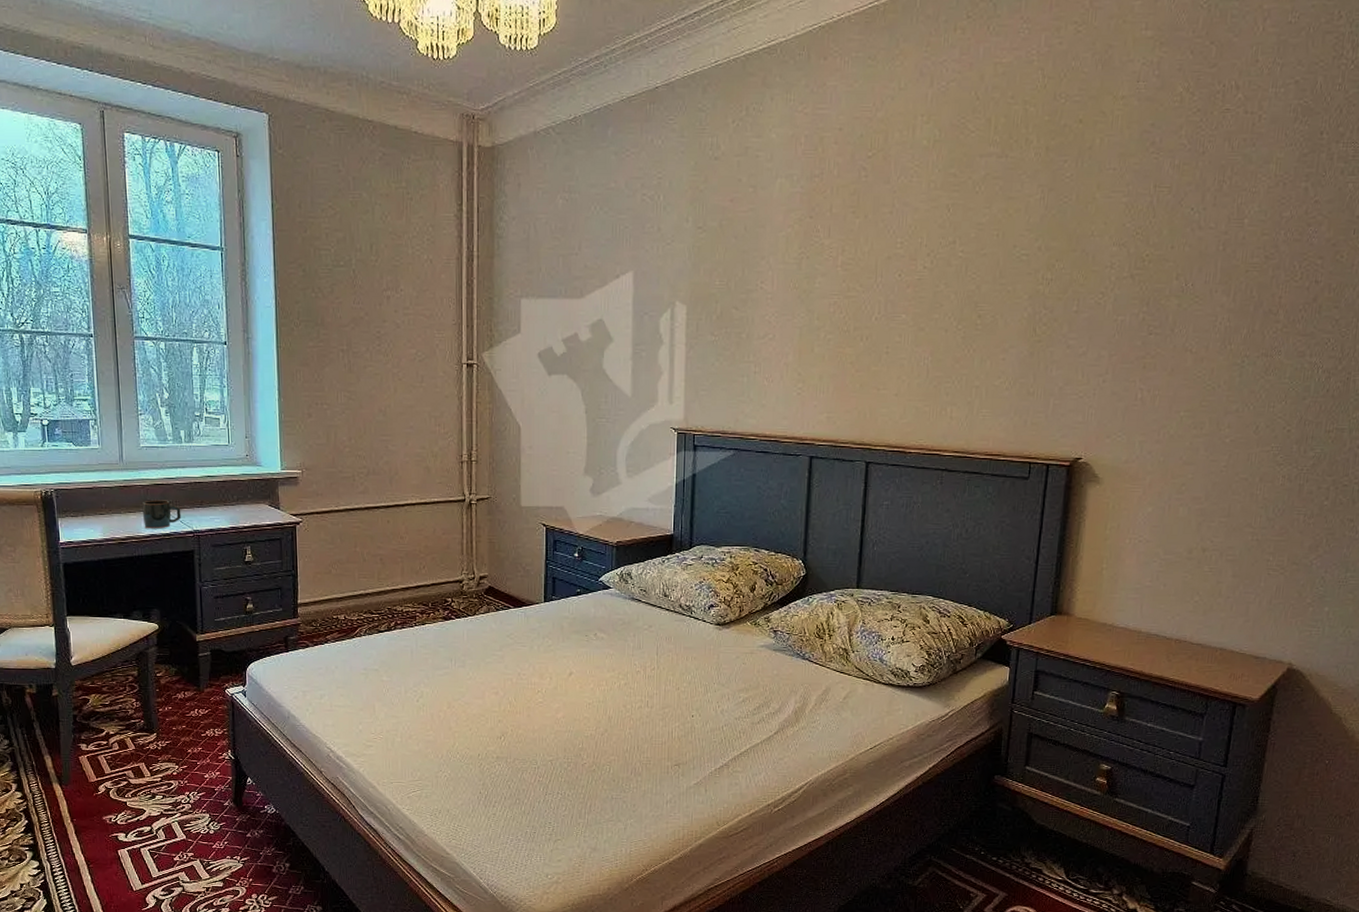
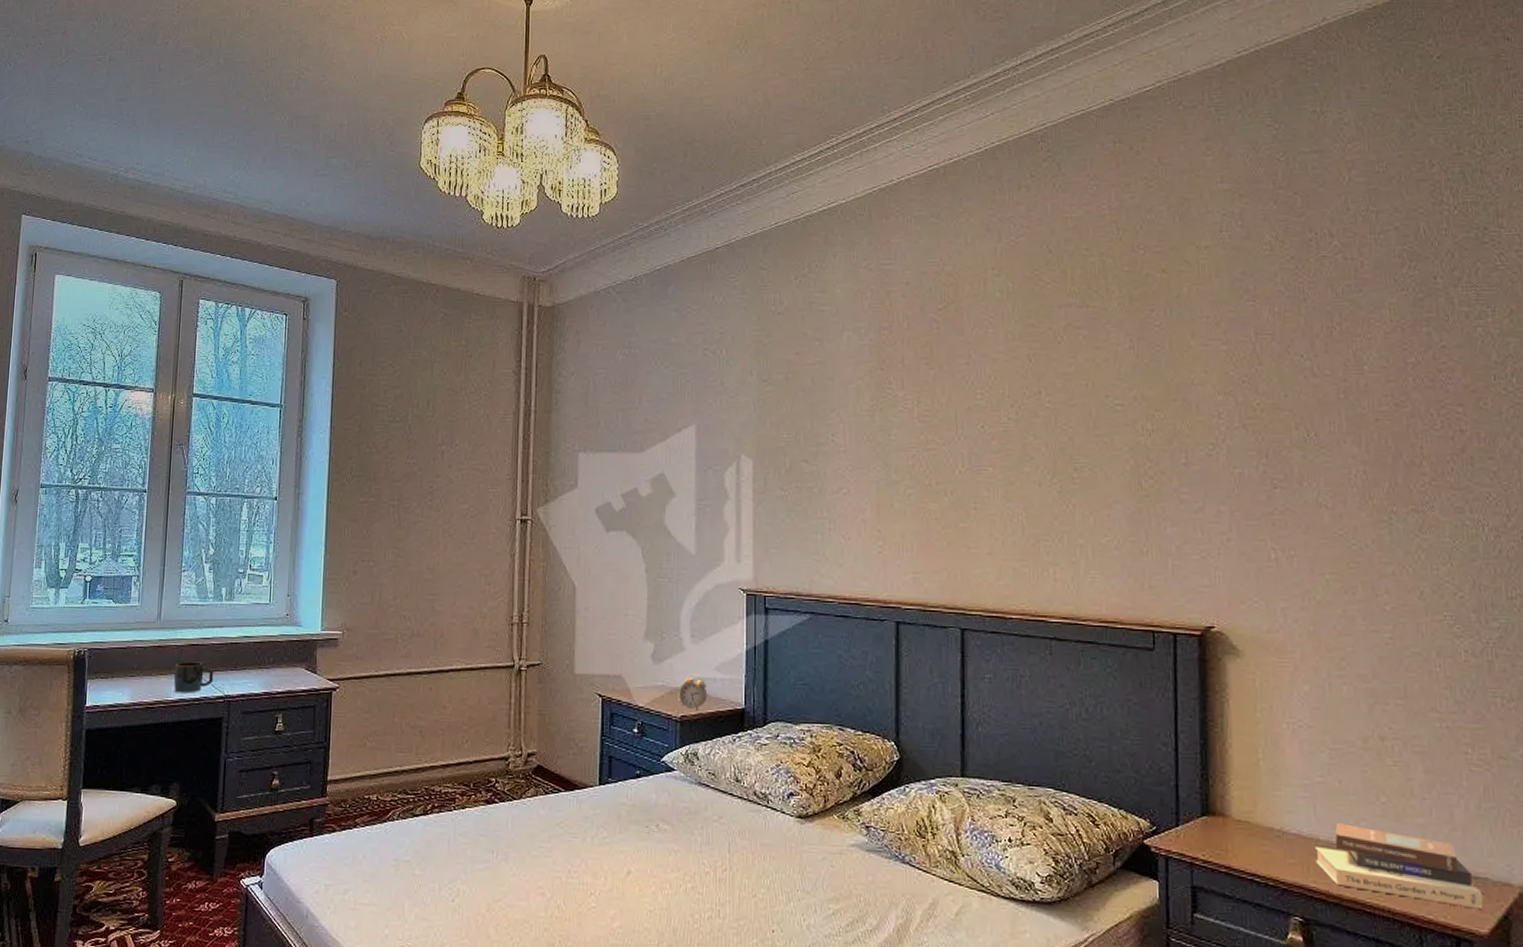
alarm clock: none [614,504,641,536] -> present [678,673,708,710]
books: none [1135,617,1260,681] -> present [1314,822,1484,909]

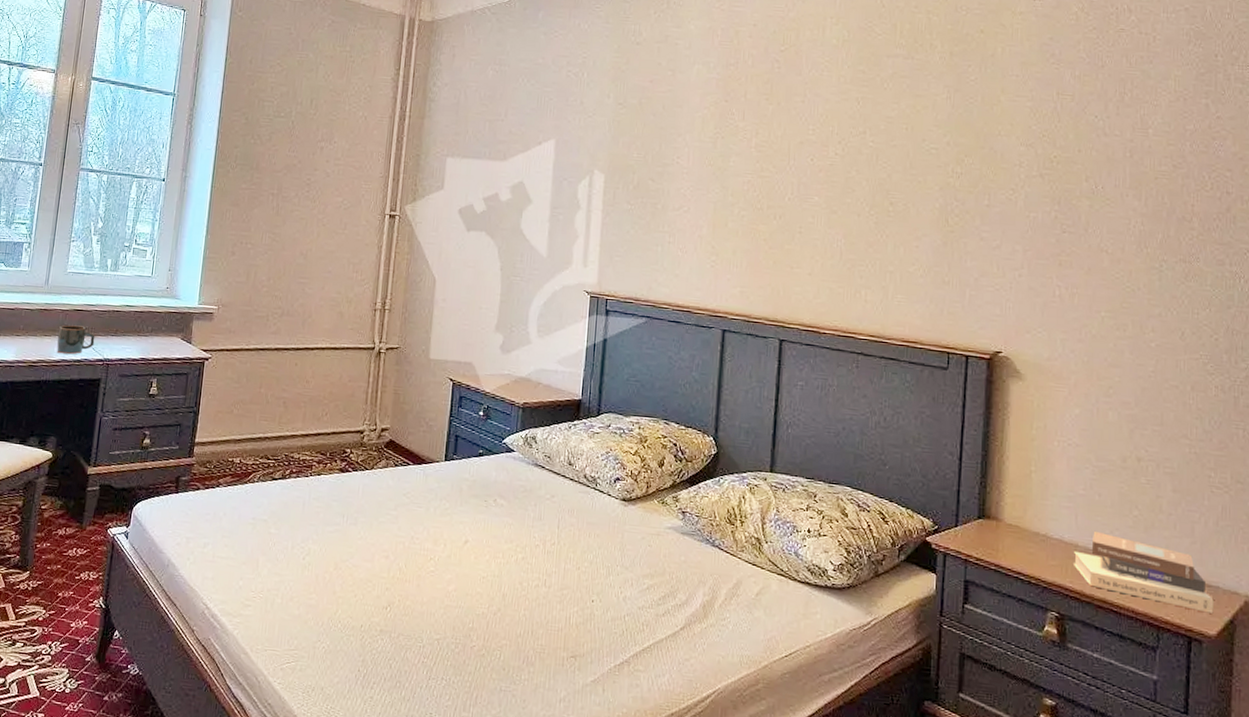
alarm clock: present [678,673,708,710] -> none [522,364,549,398]

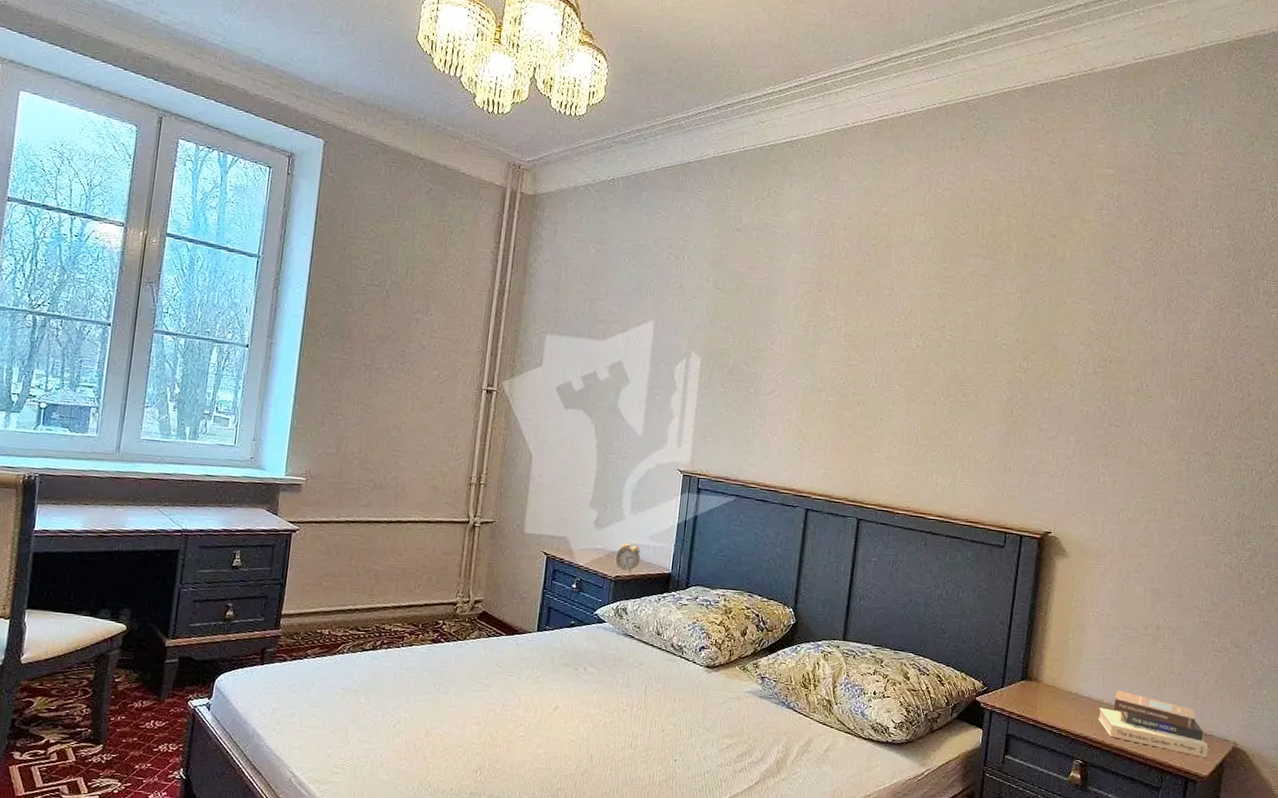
mug: present [56,325,95,355] -> none [129,494,173,525]
alarm clock: none [522,364,549,398] -> present [614,539,641,572]

